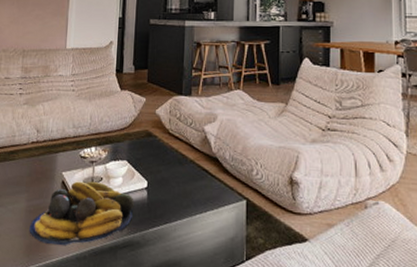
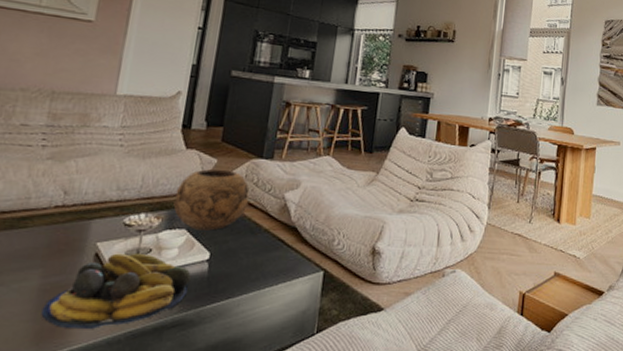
decorative bowl: none [115,106,175,162] -> present [173,168,250,231]

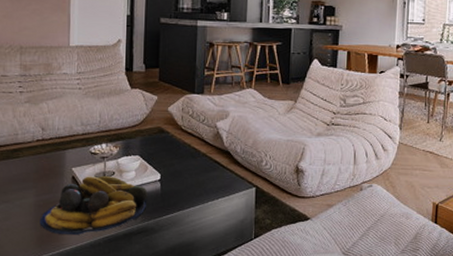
decorative bowl: present [173,168,250,231] -> none [127,104,187,156]

